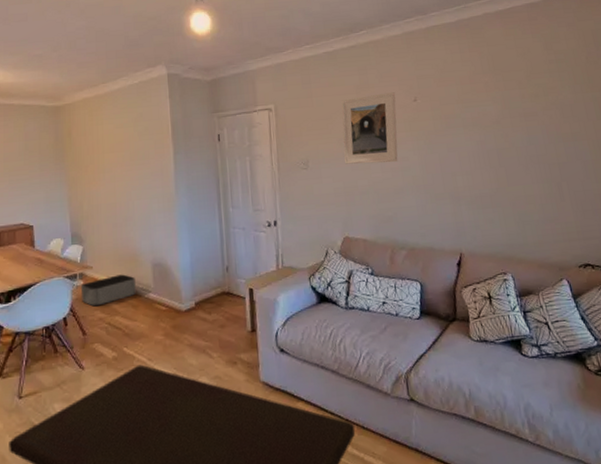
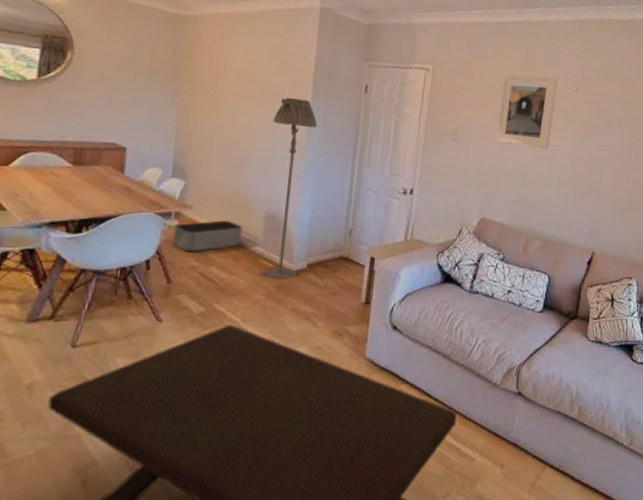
floor lamp: none [145,157,187,320] -> present [262,97,318,279]

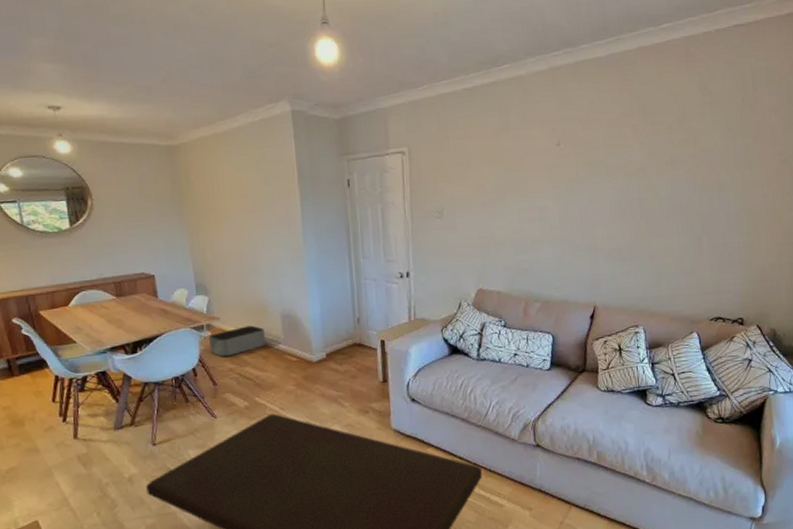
floor lamp: present [262,97,318,279] -> none [270,204,319,371]
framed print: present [496,75,558,150] -> none [480,135,538,214]

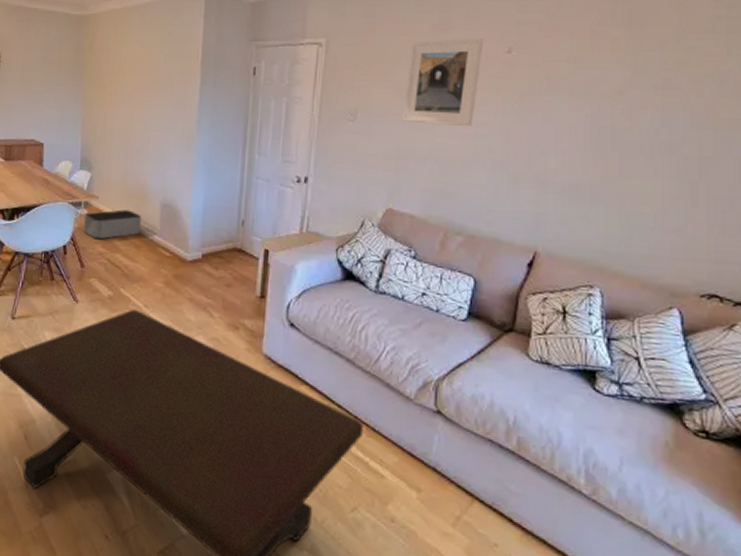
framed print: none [480,135,538,214] -> present [403,38,483,127]

